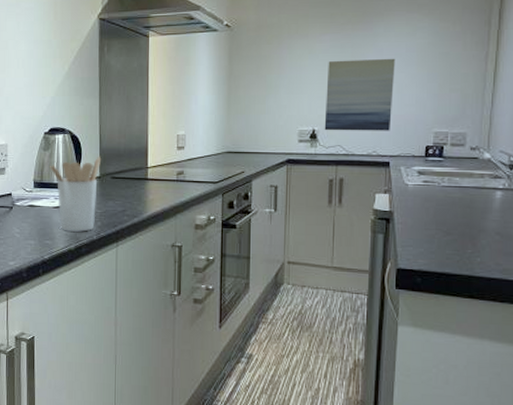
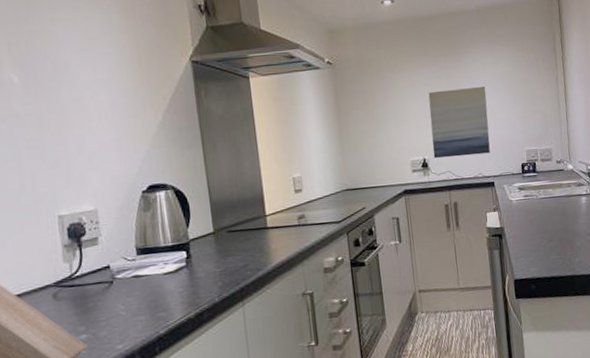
utensil holder: present [49,156,102,232] -> none [152,209,215,299]

